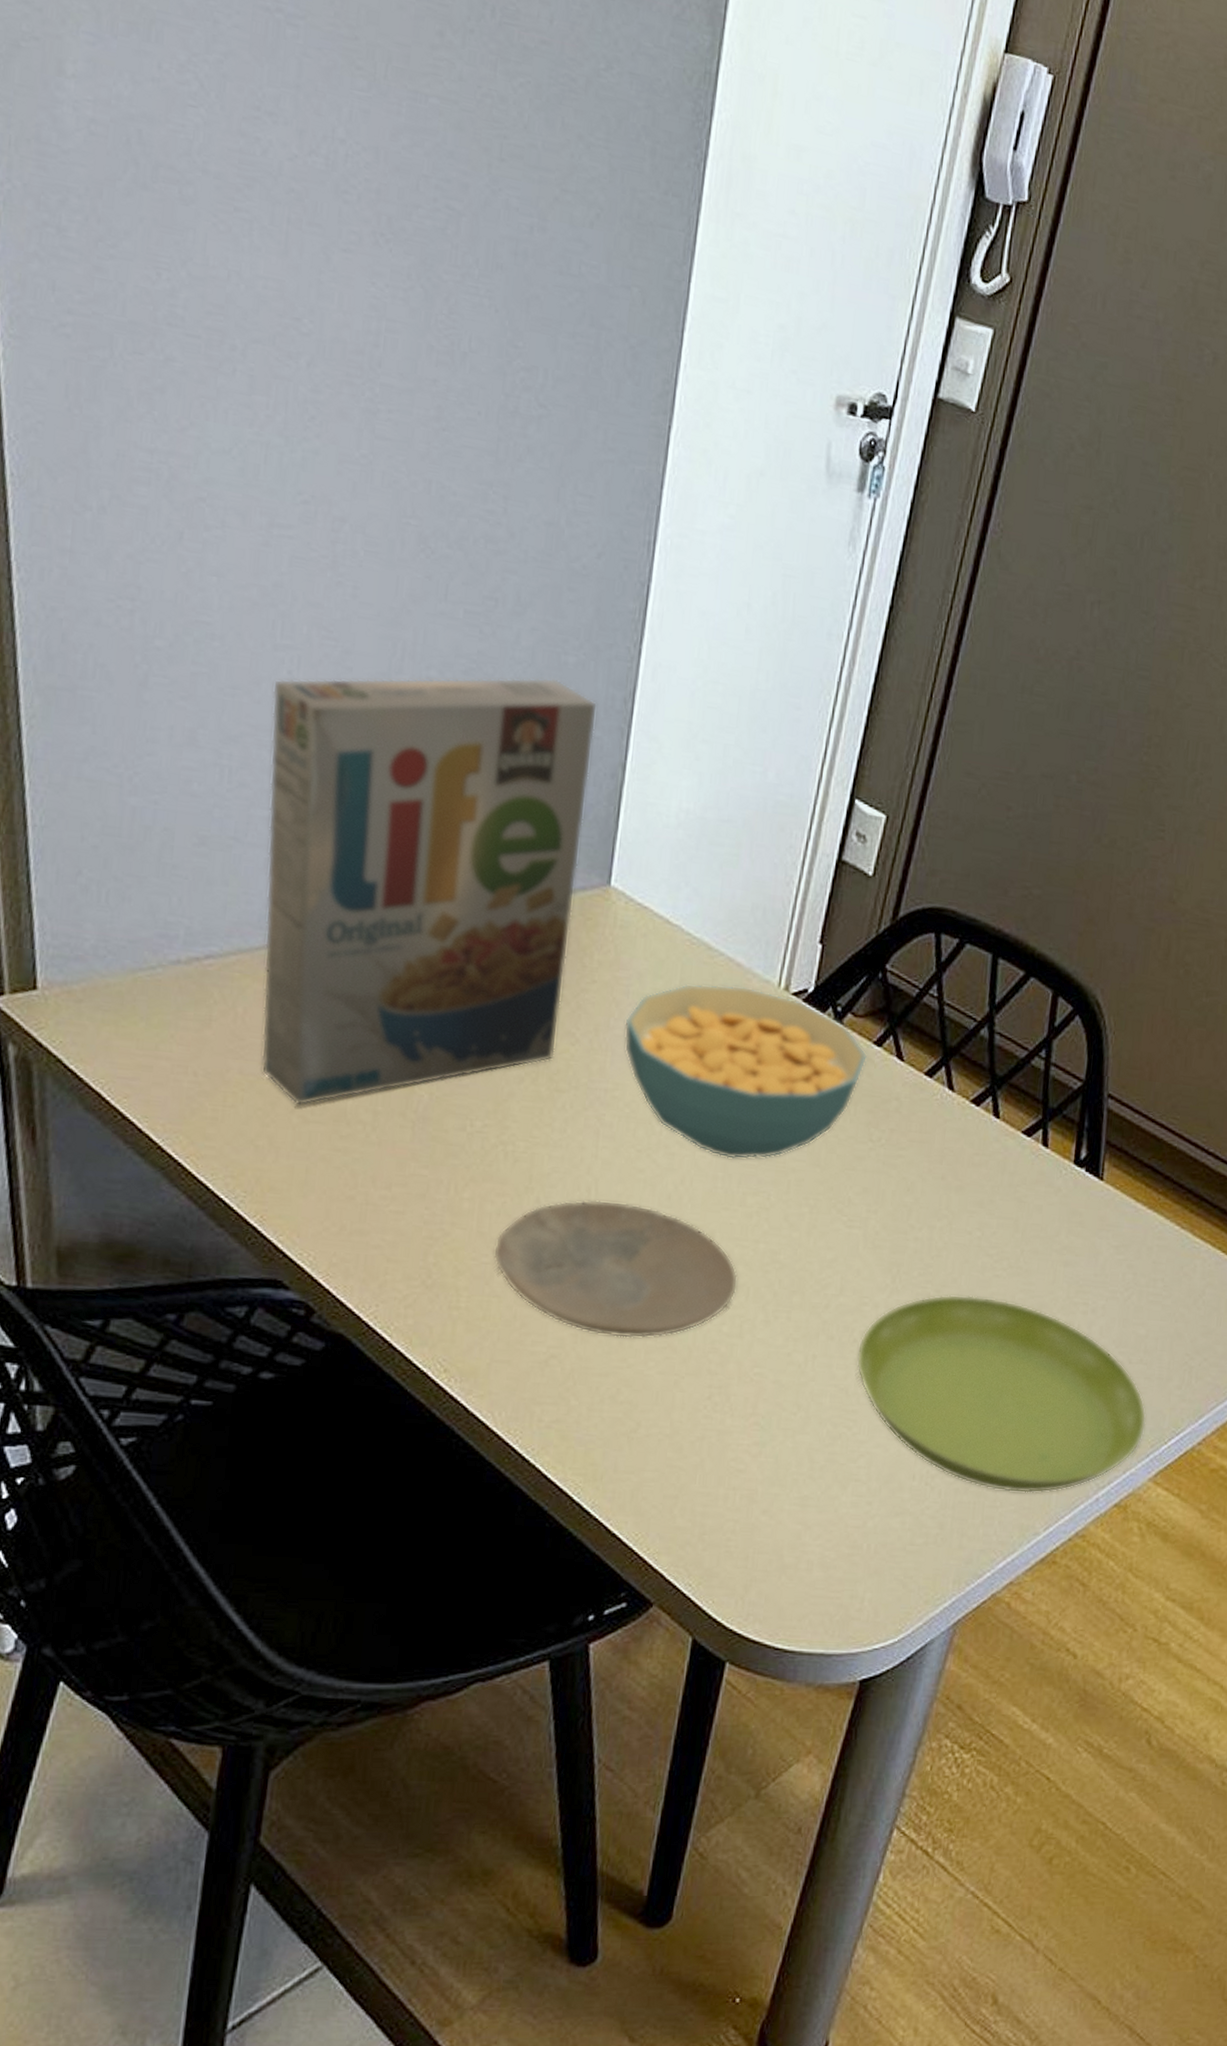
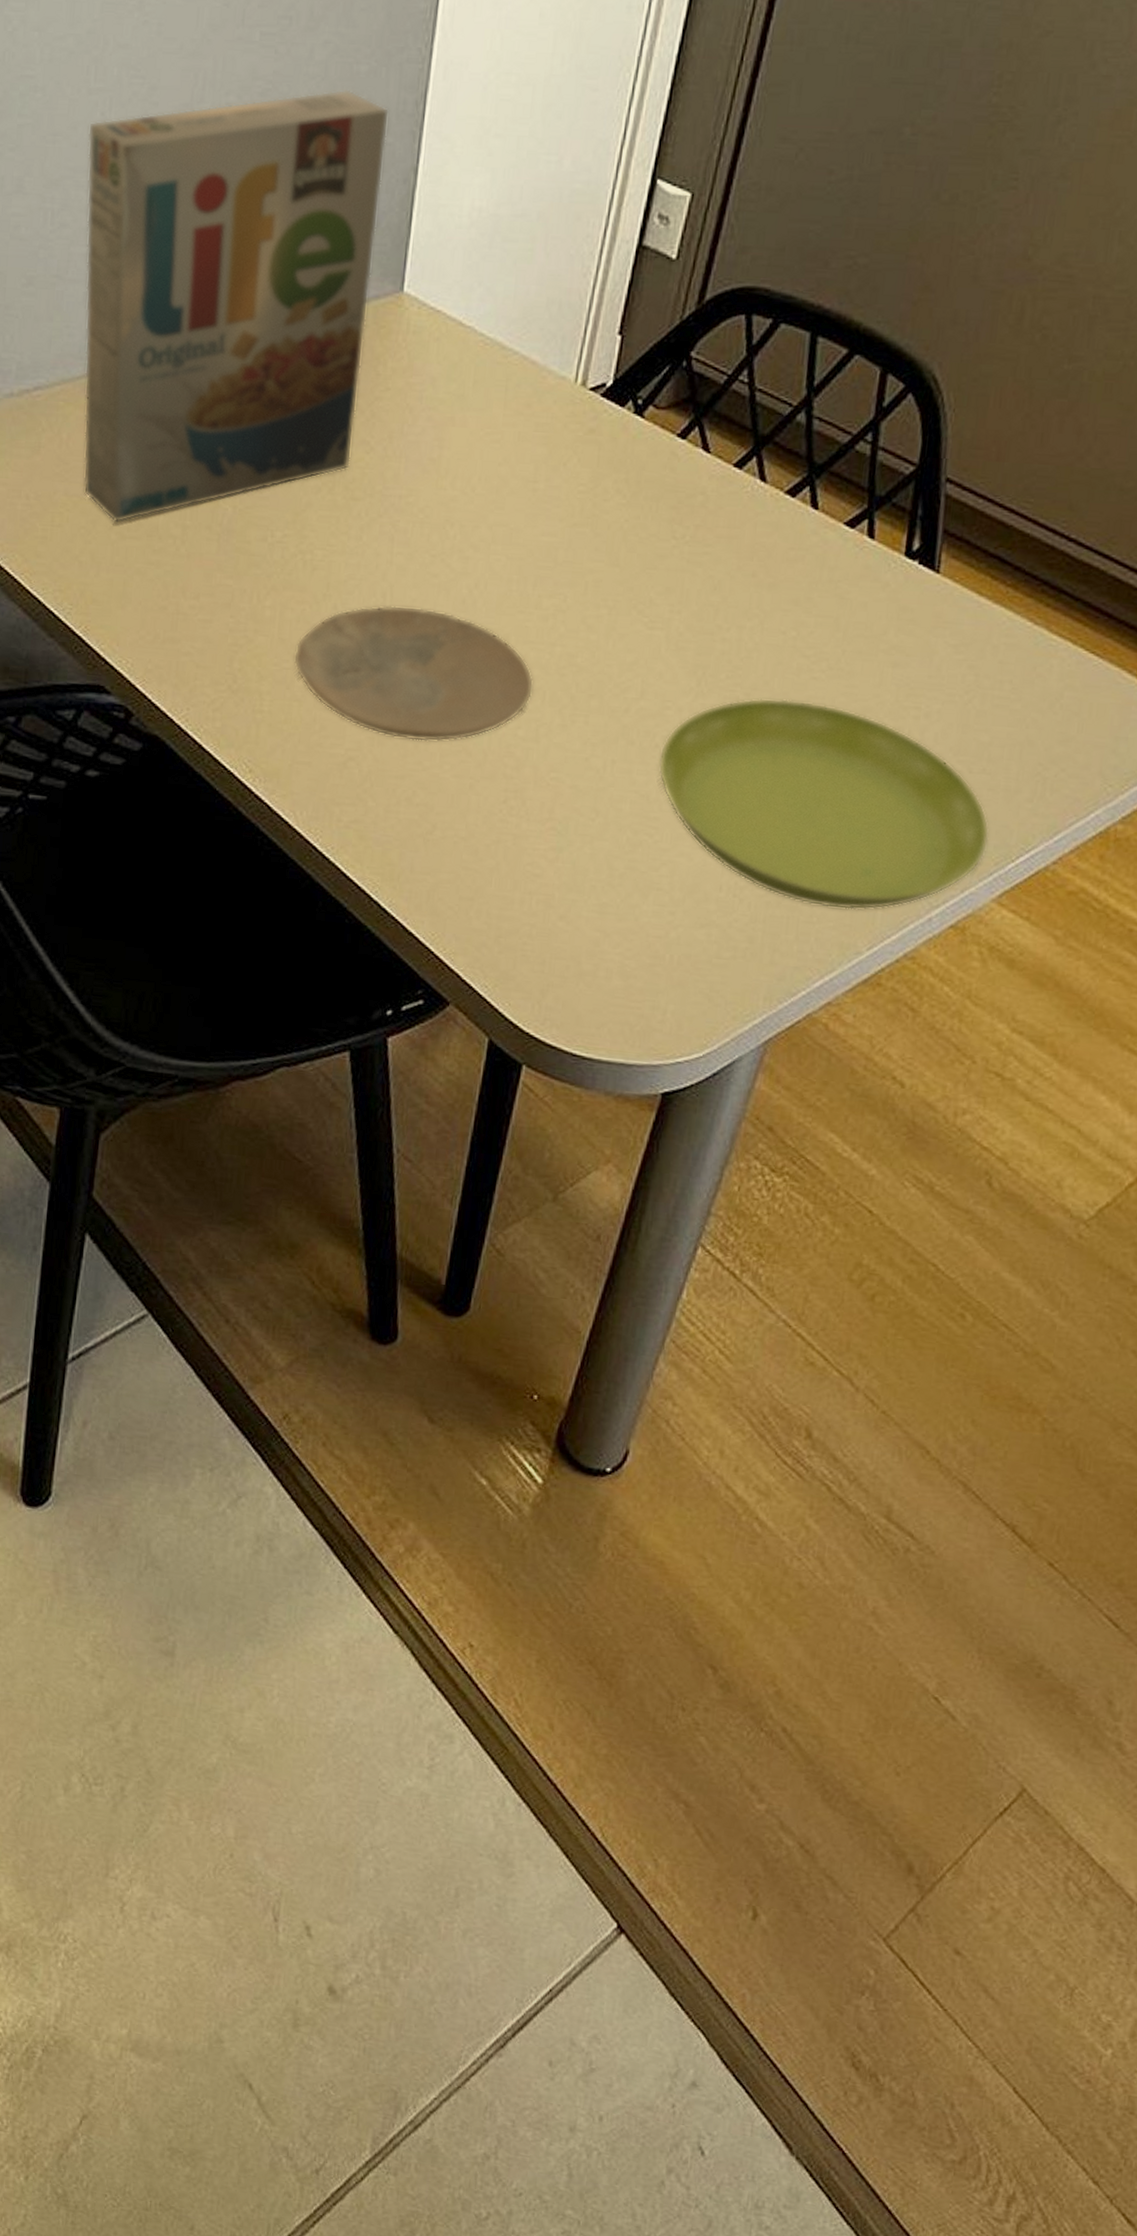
cereal bowl: present [624,983,868,1160] -> none [417,384,671,562]

